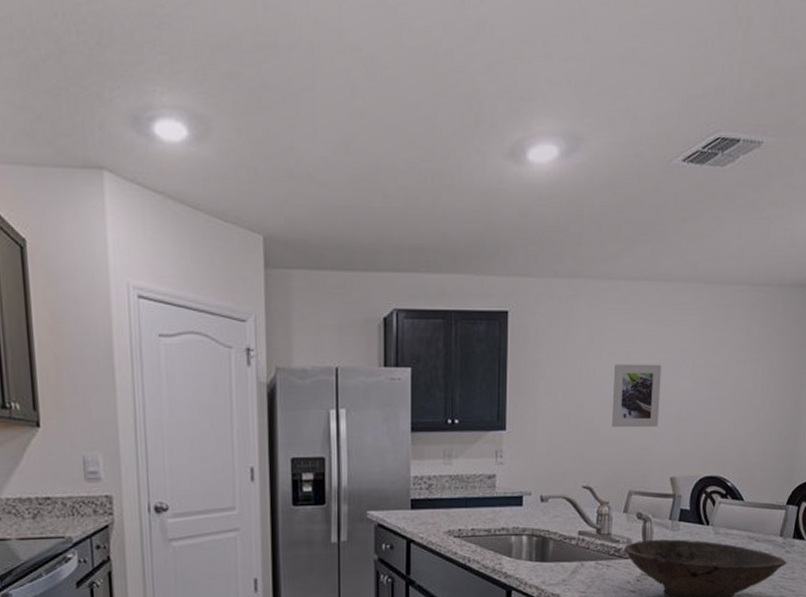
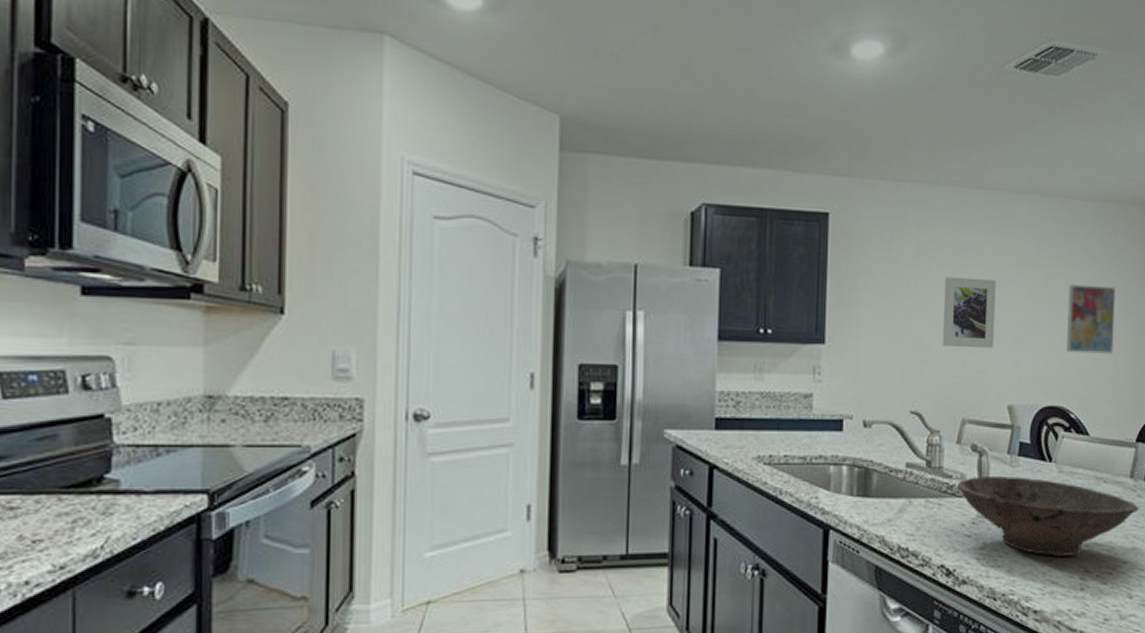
wall art: none [725,365,772,428] -> present [1066,284,1115,354]

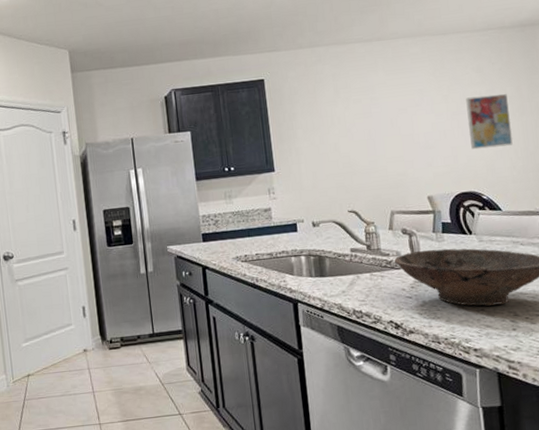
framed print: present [942,276,996,349] -> none [361,105,409,160]

